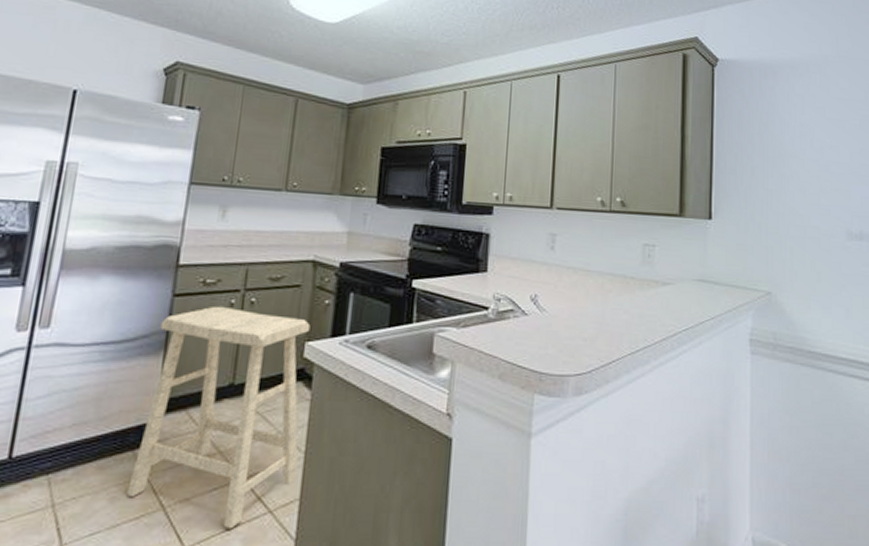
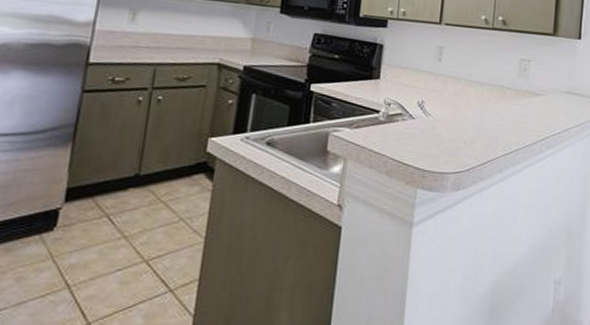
stool: present [127,306,311,530] -> none [33,102,214,307]

